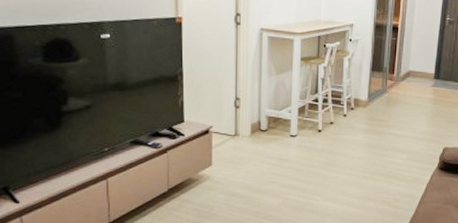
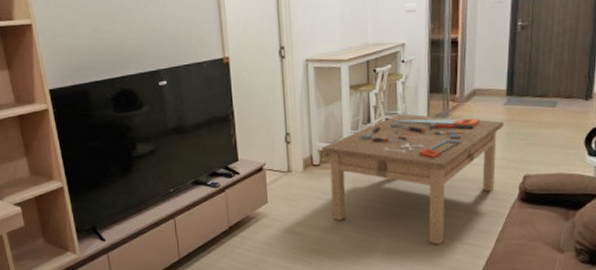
coffee table: none [270,87,431,207] -> present [321,114,504,245]

